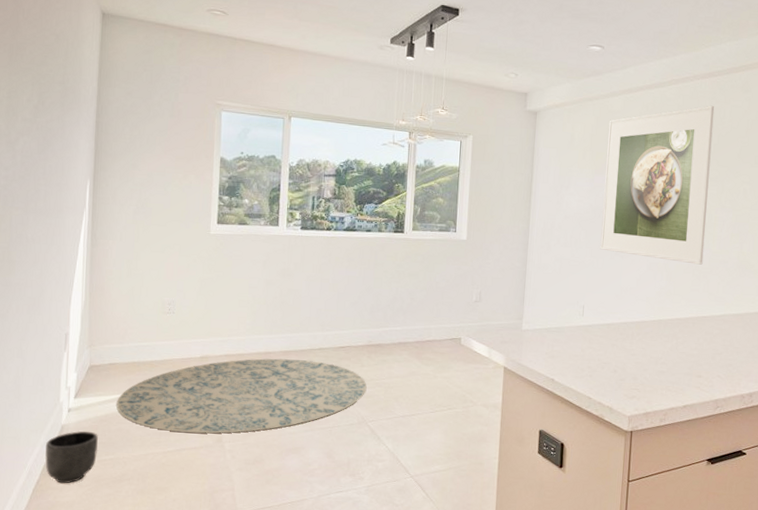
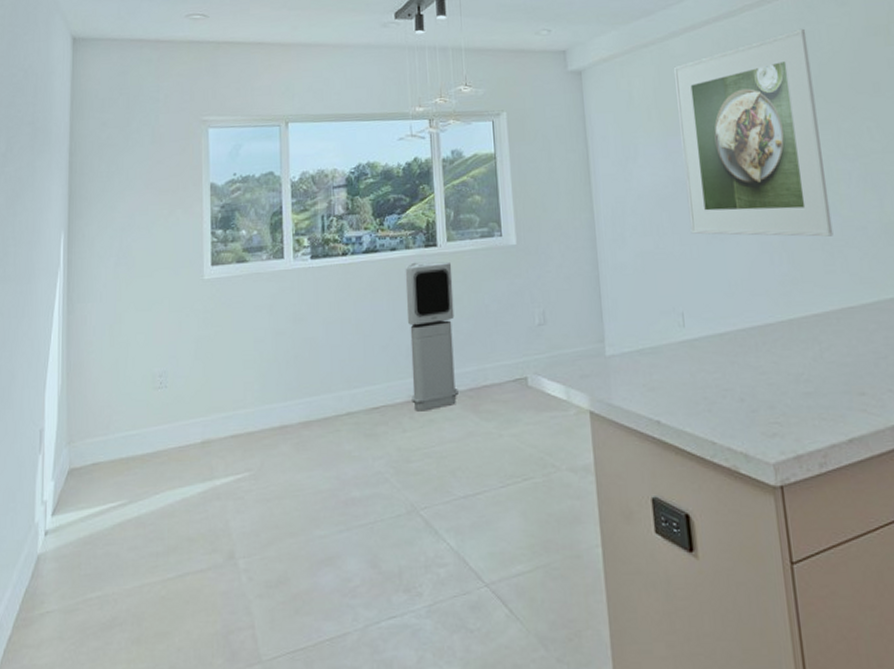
planter: present [45,431,98,484] -> none [18,560,81,638]
rug: present [116,358,367,434] -> none [102,431,413,550]
air purifier: none [371,243,414,354] -> present [405,261,458,412]

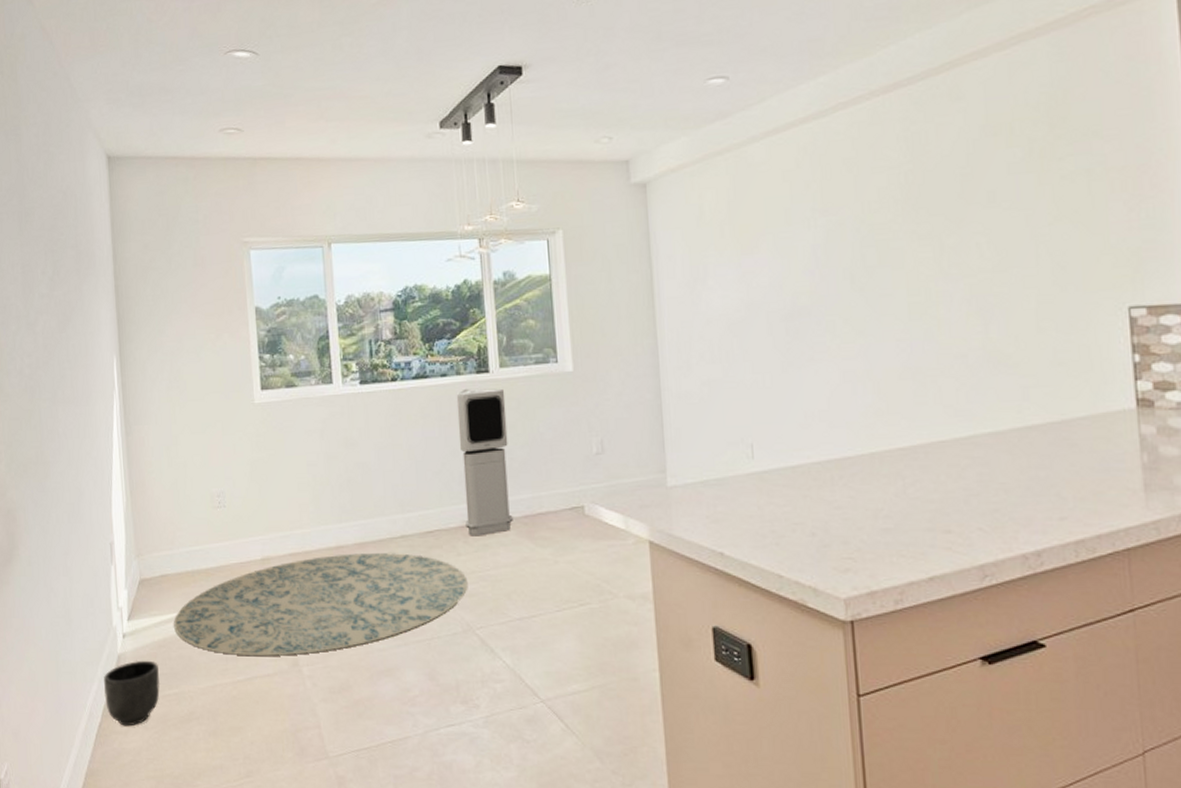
planter: none [18,560,81,638] -> present [104,660,160,727]
rug: none [102,431,413,550] -> present [174,553,468,657]
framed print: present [673,28,834,237] -> none [751,129,927,366]

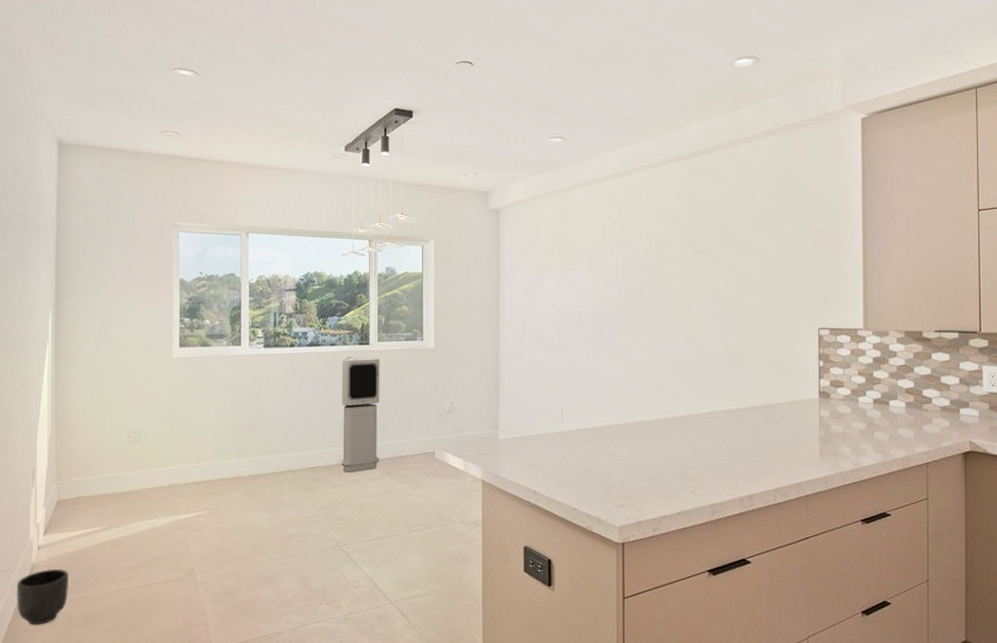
rug: present [174,553,468,657] -> none [86,483,340,566]

